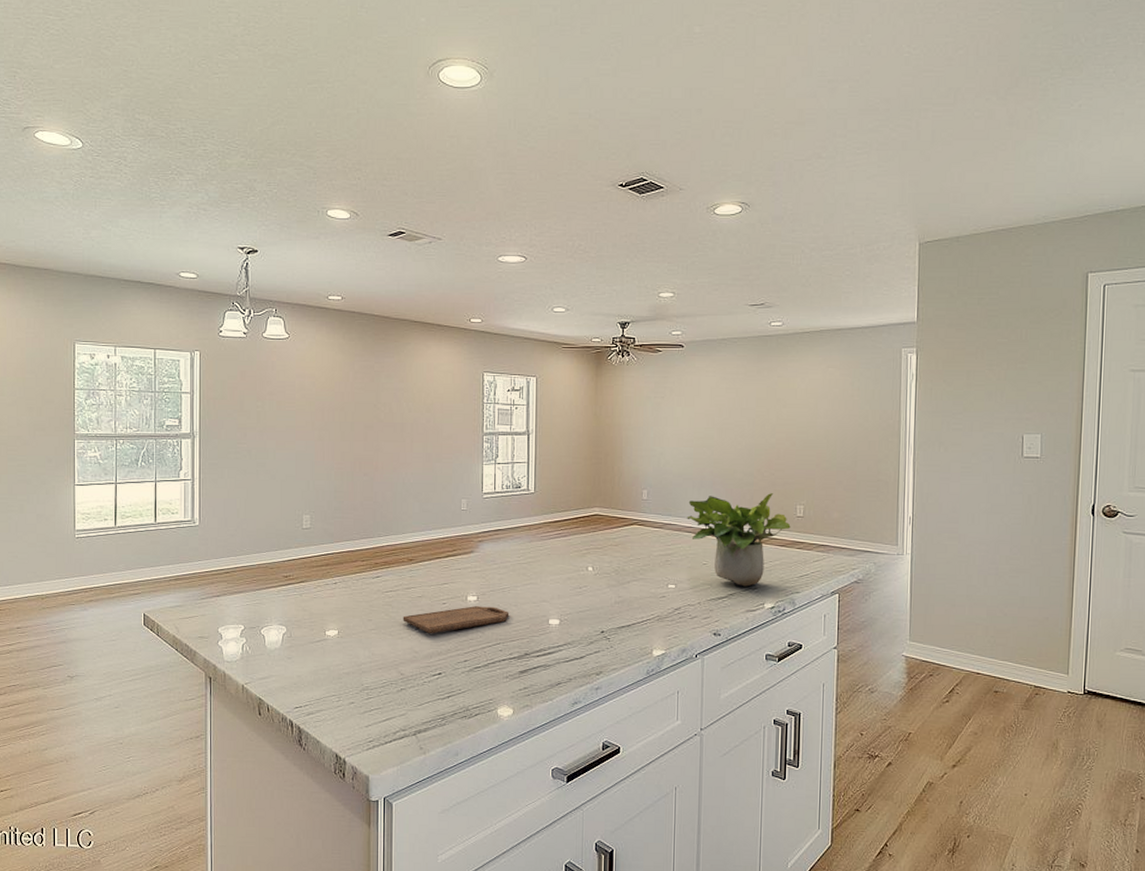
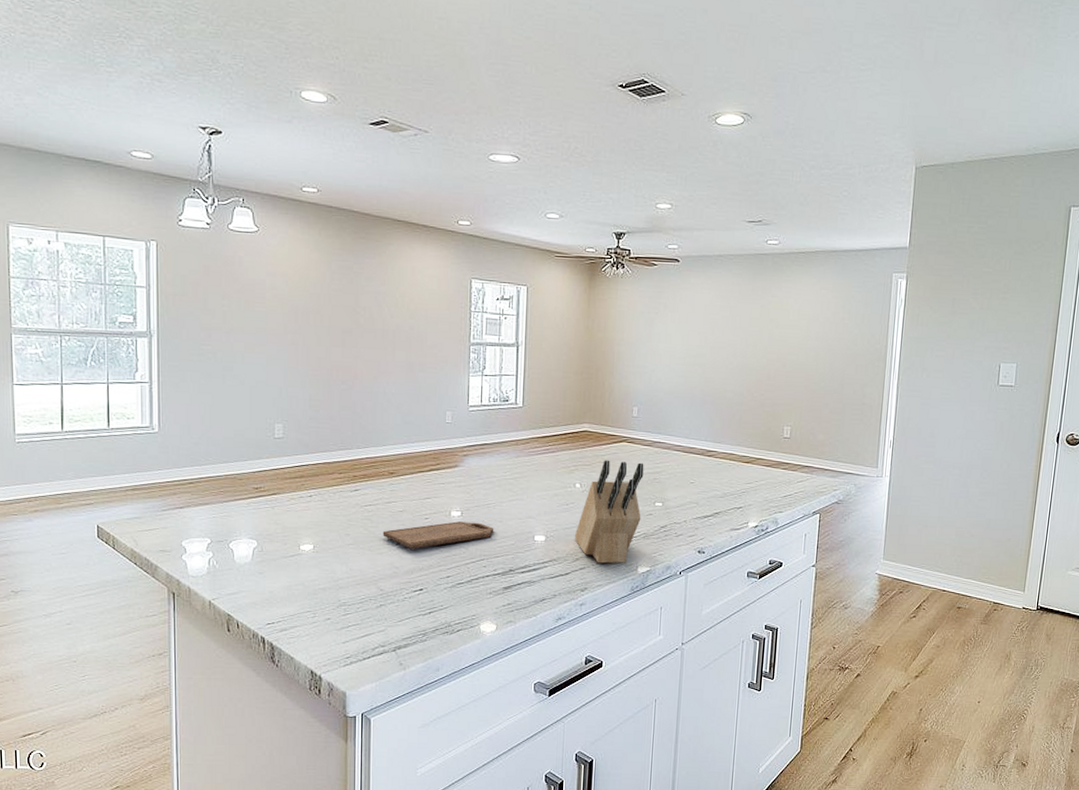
knife block: none [588,543,656,647] -> present [574,460,644,564]
potted plant: present [687,493,791,587] -> none [676,414,777,506]

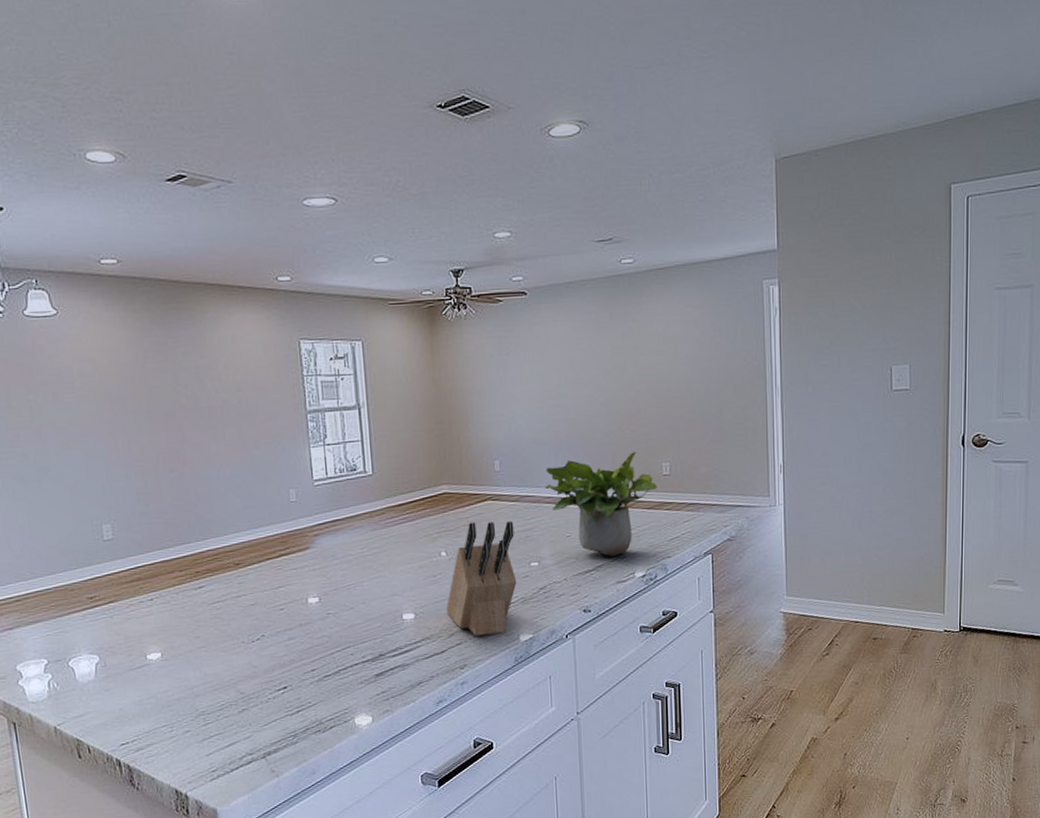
cutting board: present [382,521,494,550] -> none [235,607,358,645]
potted plant: none [676,414,777,506] -> present [545,452,657,557]

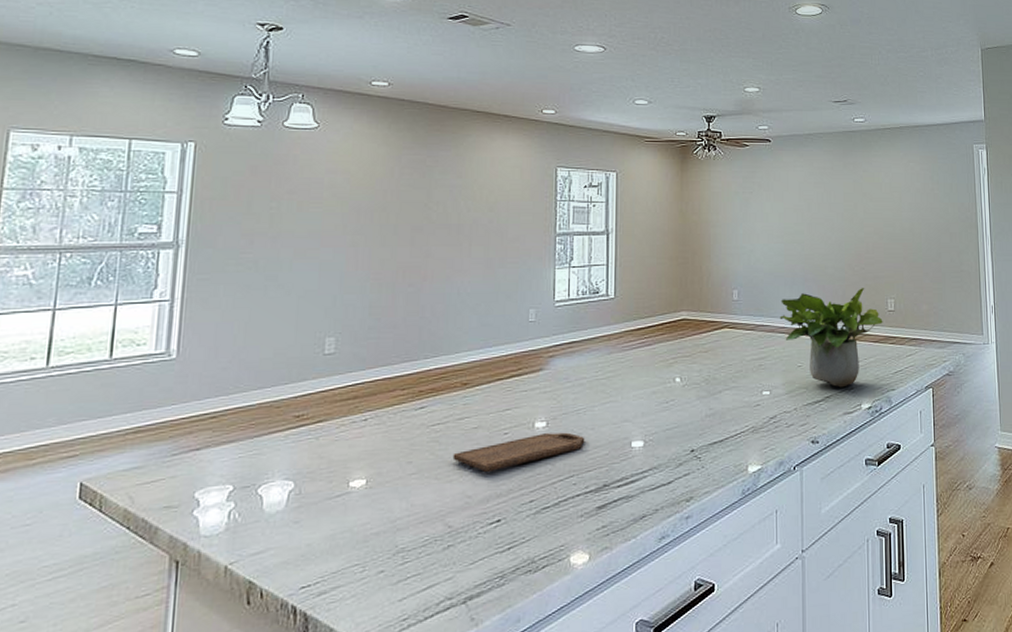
cutting board: none [235,607,358,645] -> present [452,432,585,473]
knife block: present [445,520,517,636] -> none [676,349,748,467]

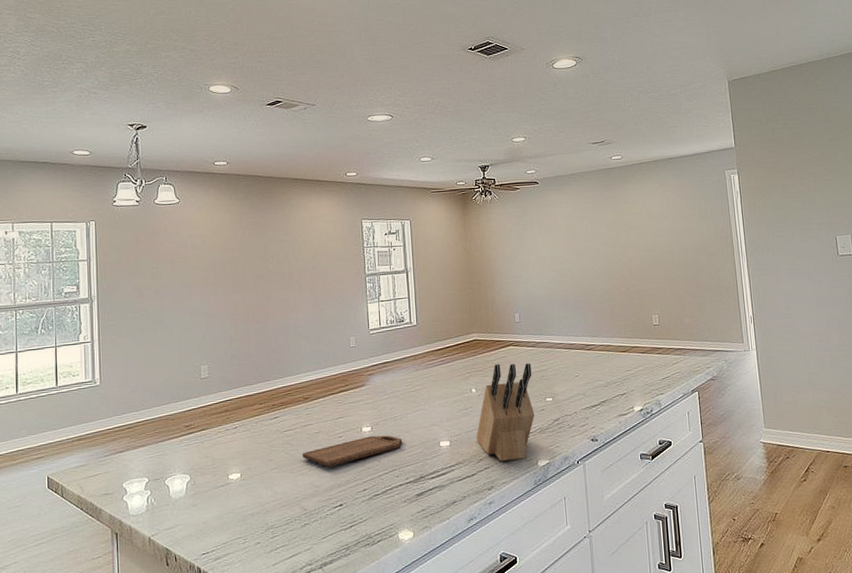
knife block: none [676,349,748,467] -> present [475,363,535,462]
potted plant: present [779,288,883,388] -> none [556,306,649,394]

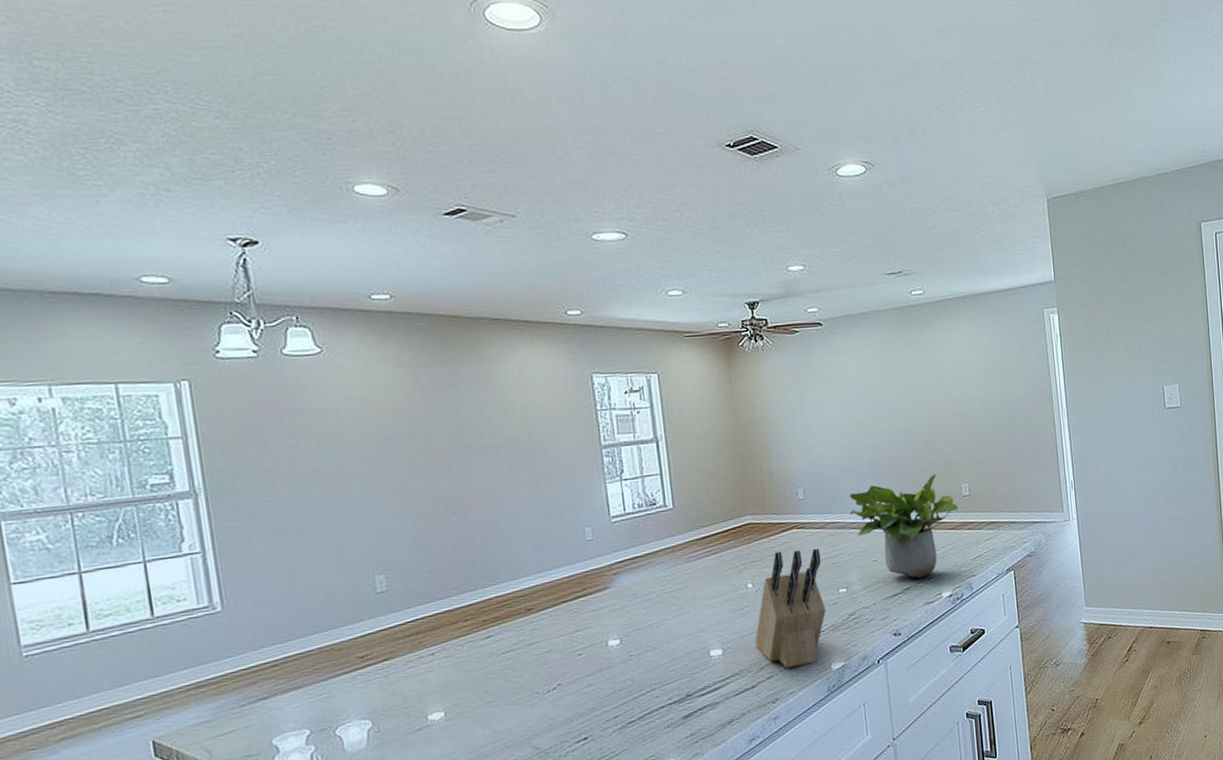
cutting board: present [302,435,403,468] -> none [528,647,662,694]
potted plant: none [556,306,649,394] -> present [849,474,958,579]

